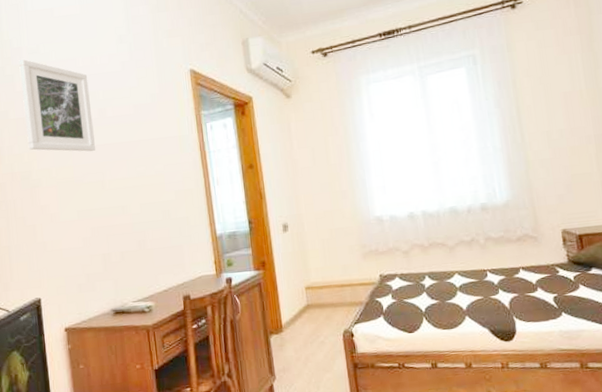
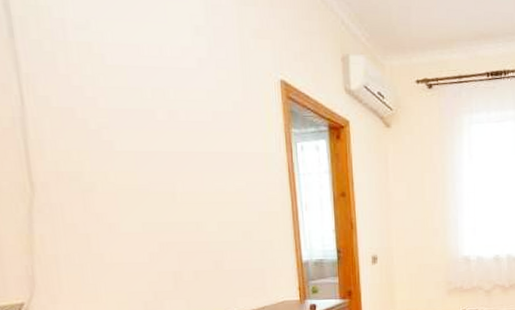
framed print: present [19,59,95,152] -> none [62,34,164,158]

